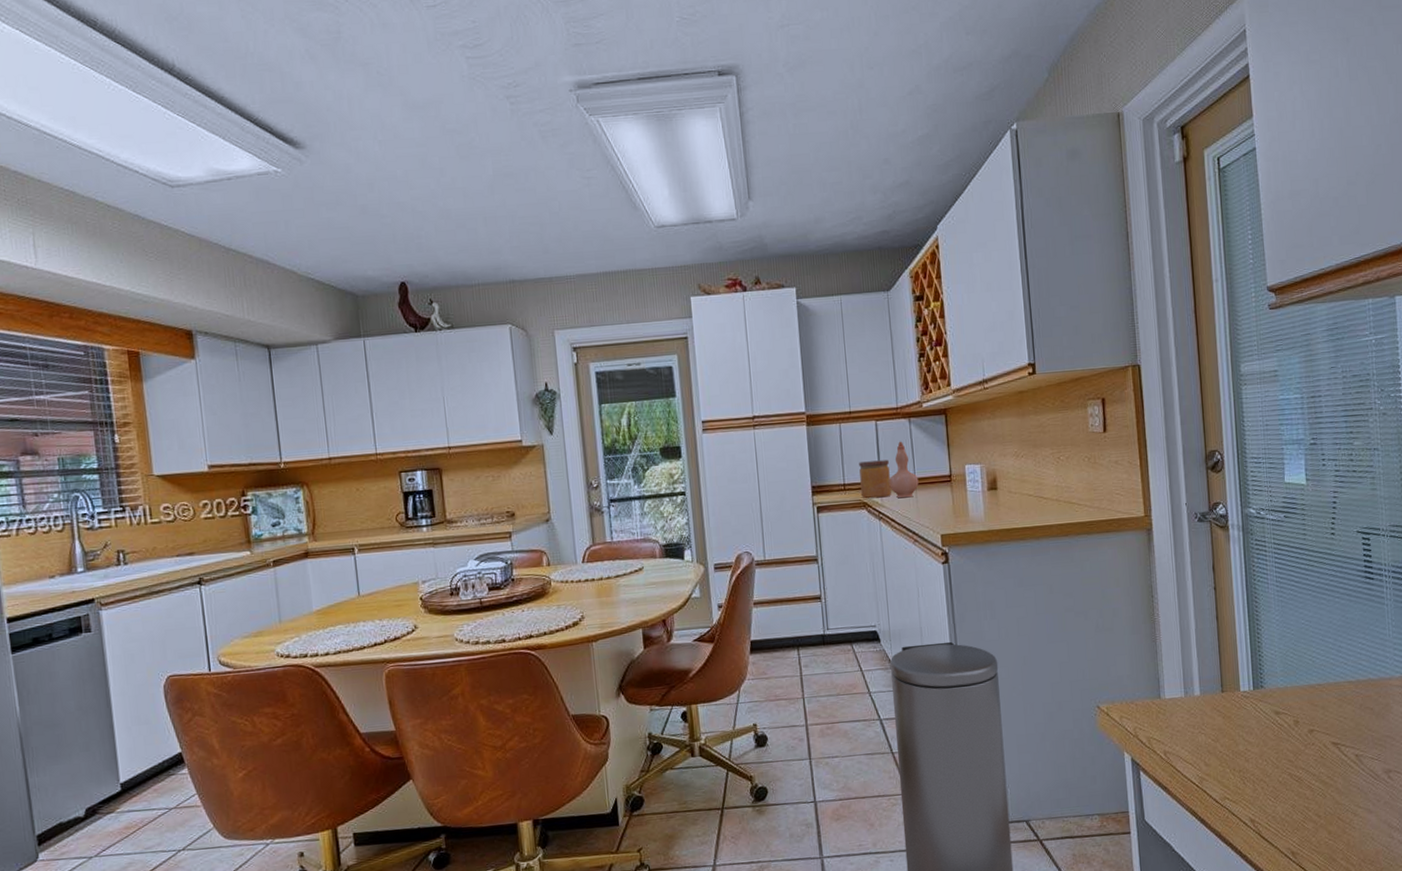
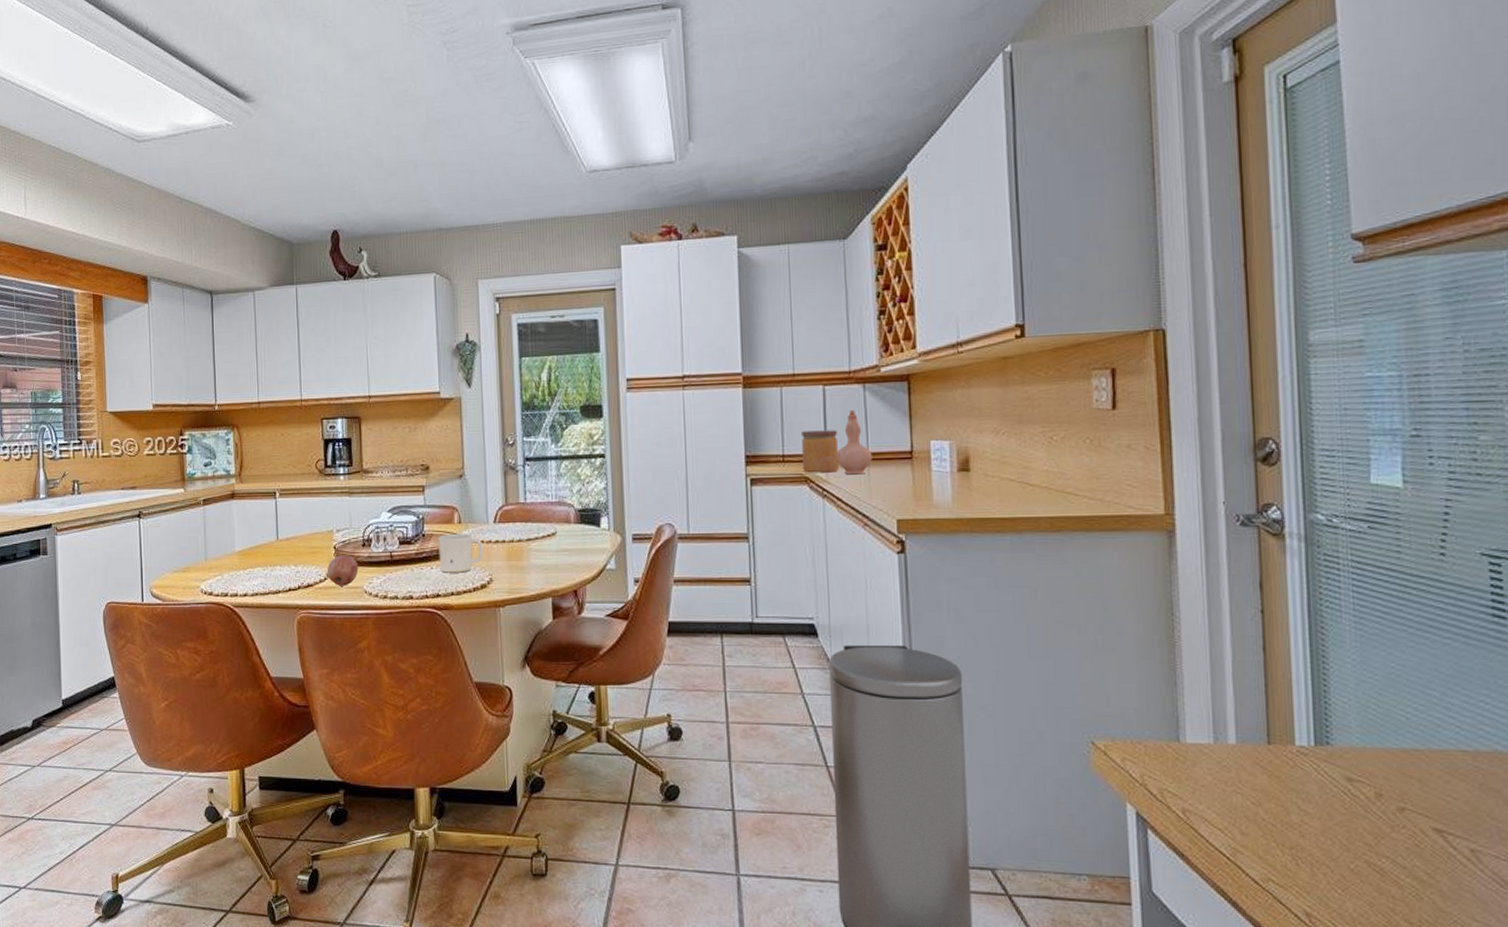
fruit: none [414,605,448,637] -> present [327,555,359,586]
mug: none [528,575,574,614] -> present [438,533,484,573]

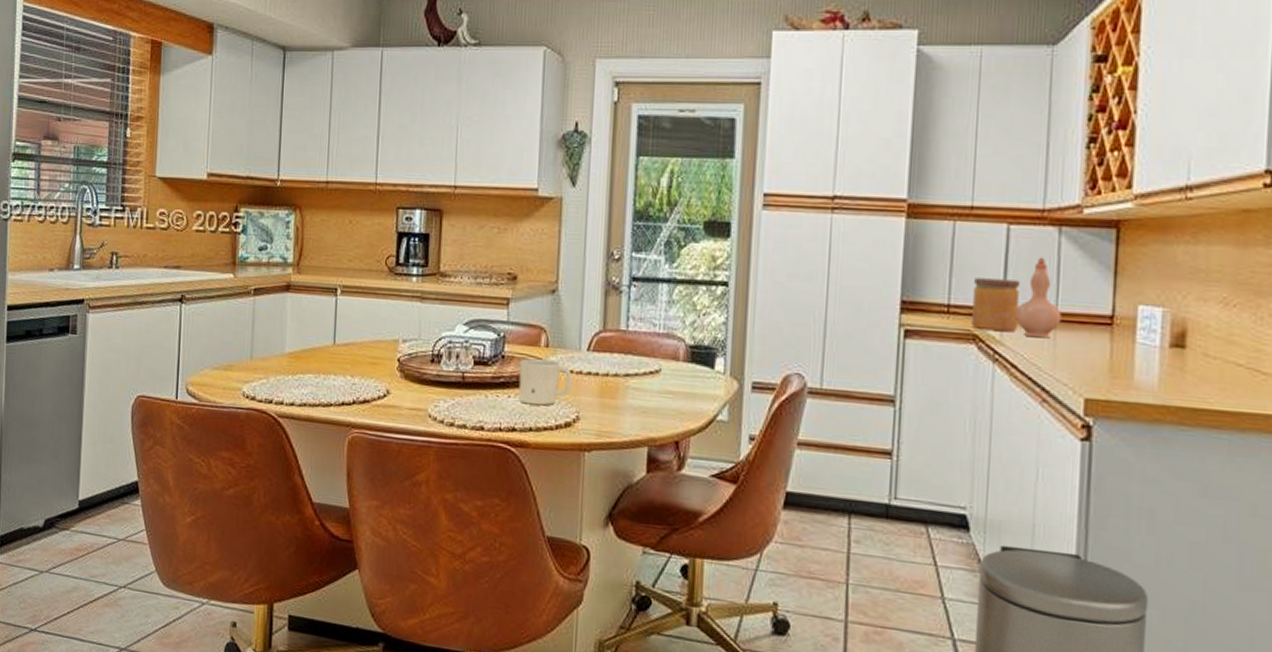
fruit: present [327,555,359,586] -> none [387,369,424,407]

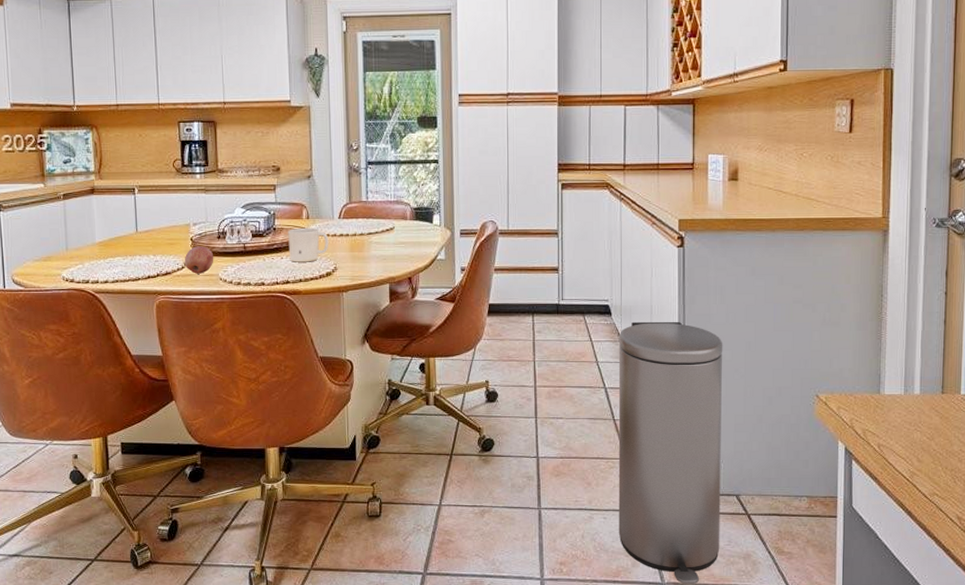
fruit: none [387,369,424,407] -> present [184,246,214,274]
jar: present [972,278,1020,332] -> none [605,144,634,180]
vase: present [1015,257,1062,339] -> none [633,127,662,182]

